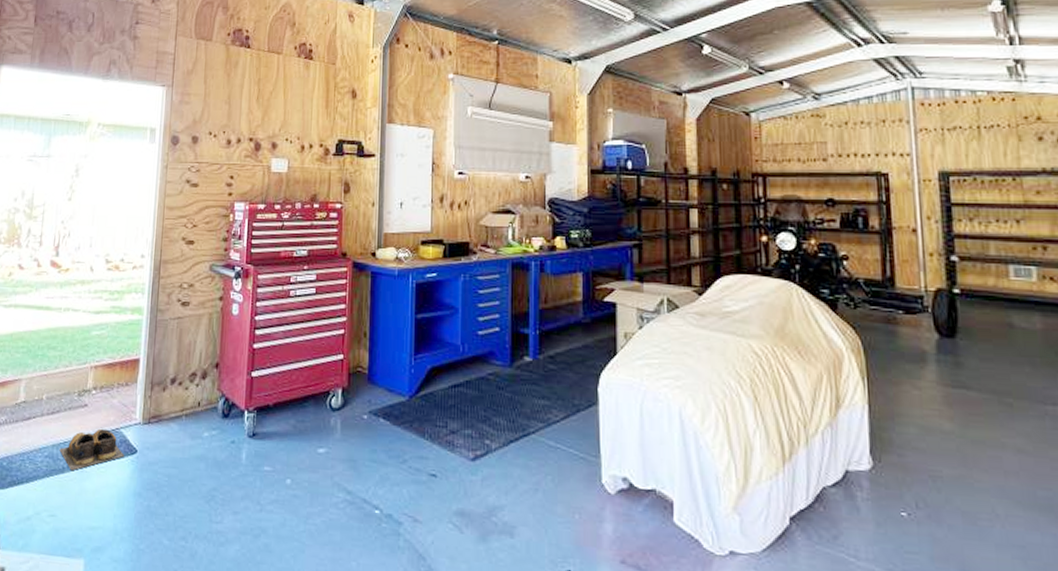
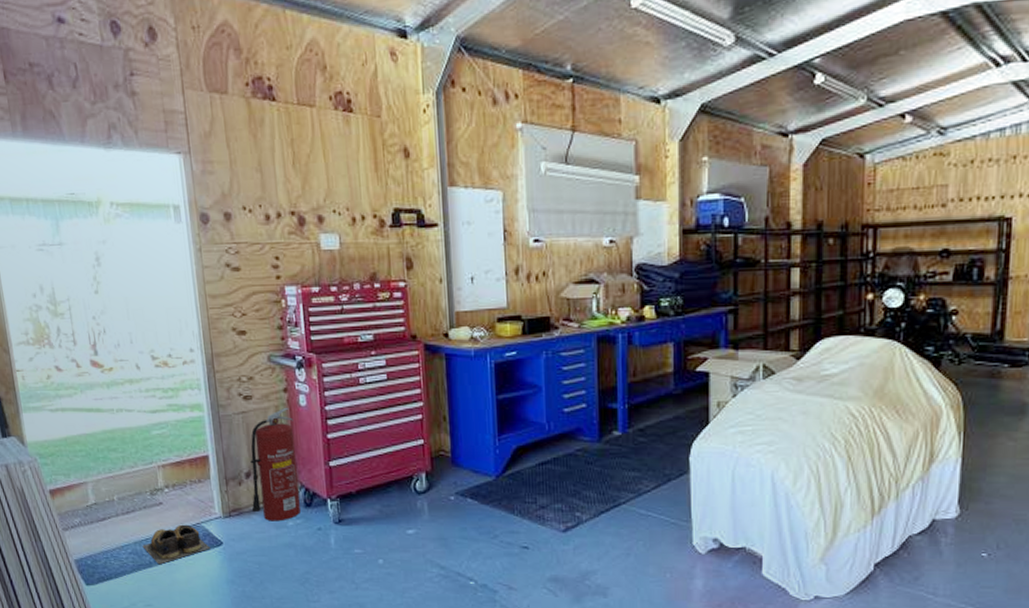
fire extinguisher: none [172,315,224,432] -> present [250,407,300,522]

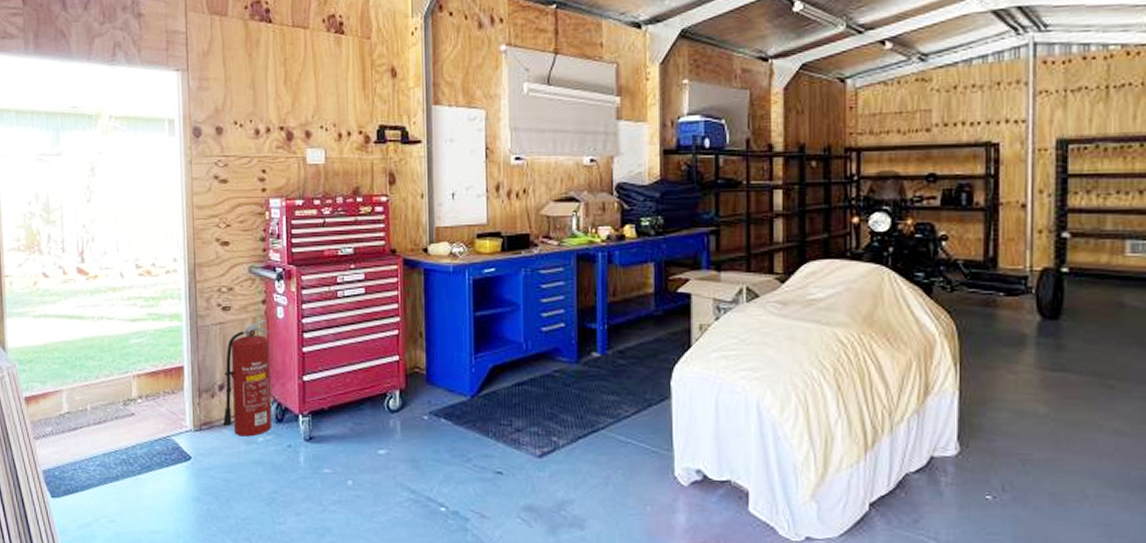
shoes: present [142,524,211,565] -> none [111,436,179,479]

